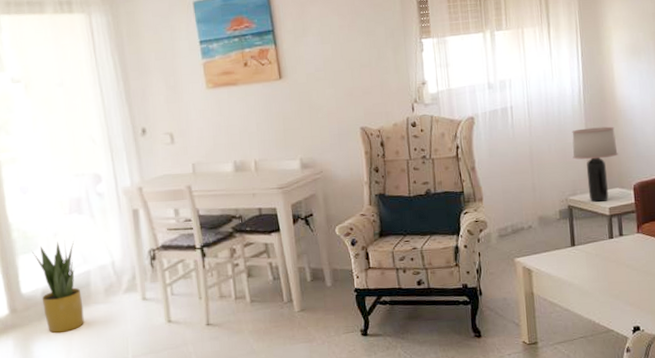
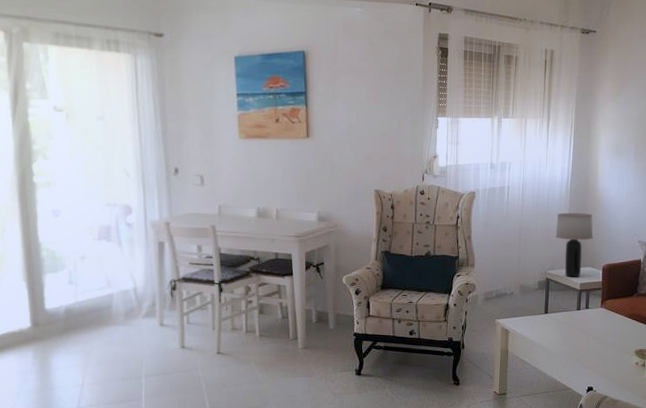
planter: present [31,241,84,333] -> none [58,264,103,348]

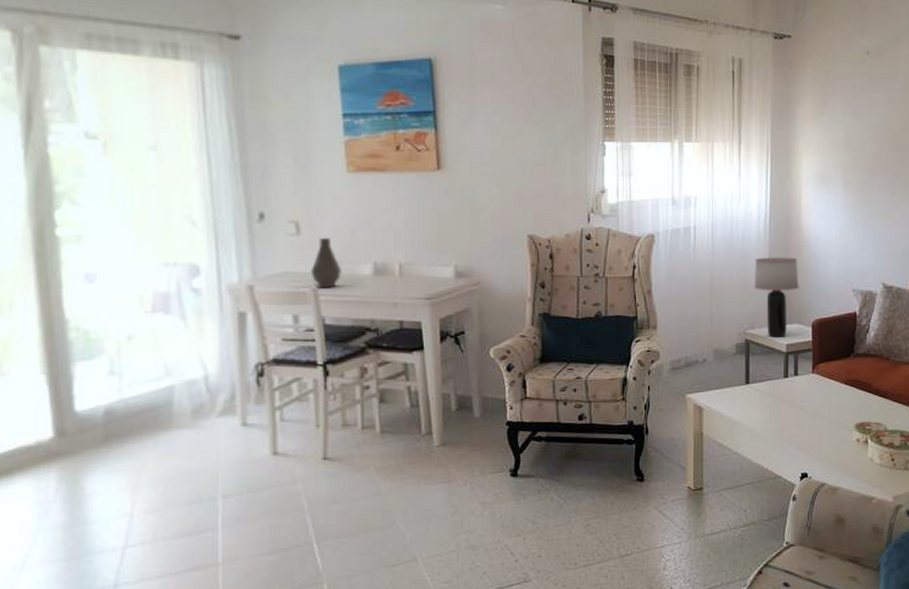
vase: none [211,187,234,226] -> present [311,237,343,288]

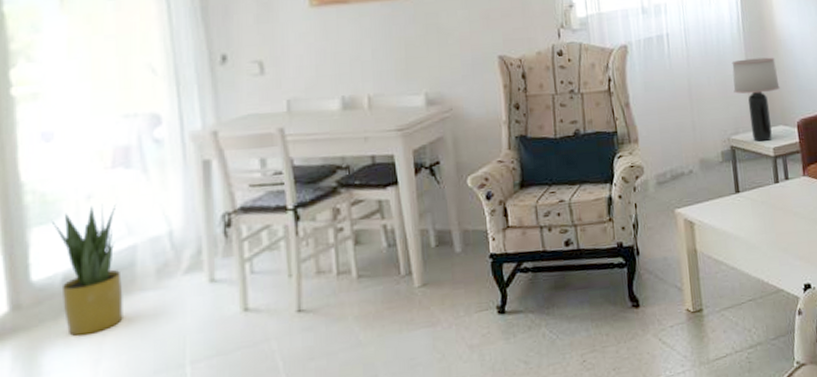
planter: none [94,346,161,464] -> present [51,205,123,336]
vase: present [311,237,343,288] -> none [276,74,310,128]

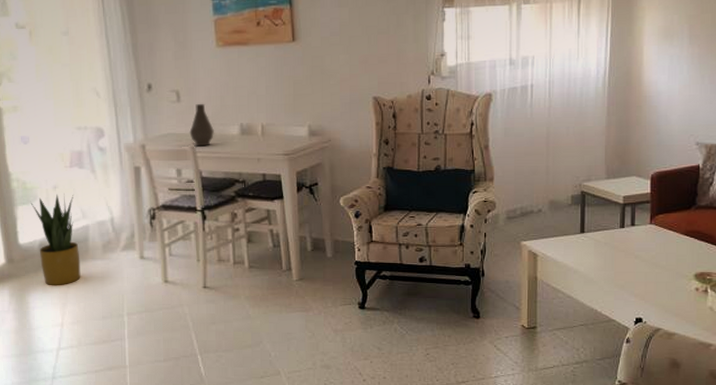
vase: none [276,74,310,128] -> present [189,103,215,147]
table lamp: present [731,57,780,142] -> none [591,112,639,189]

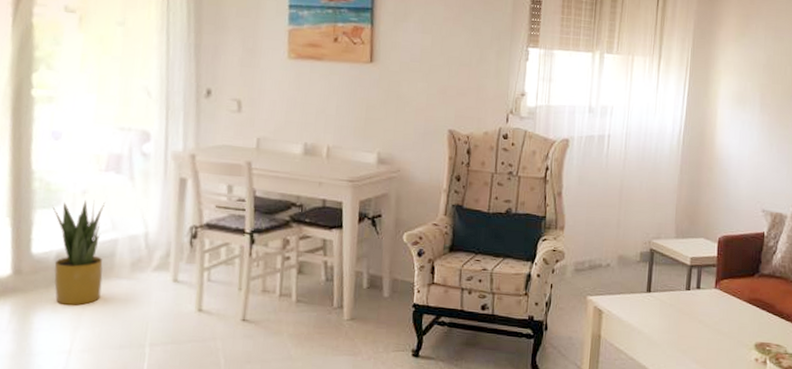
vase: present [189,103,215,147] -> none [247,116,276,164]

